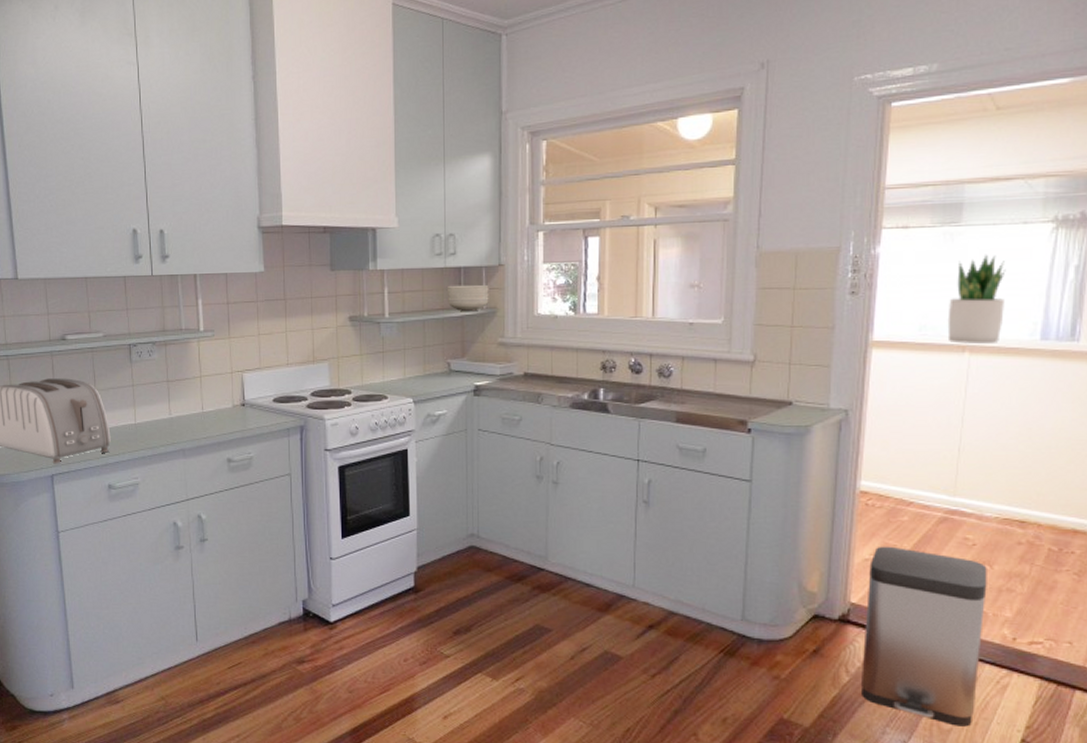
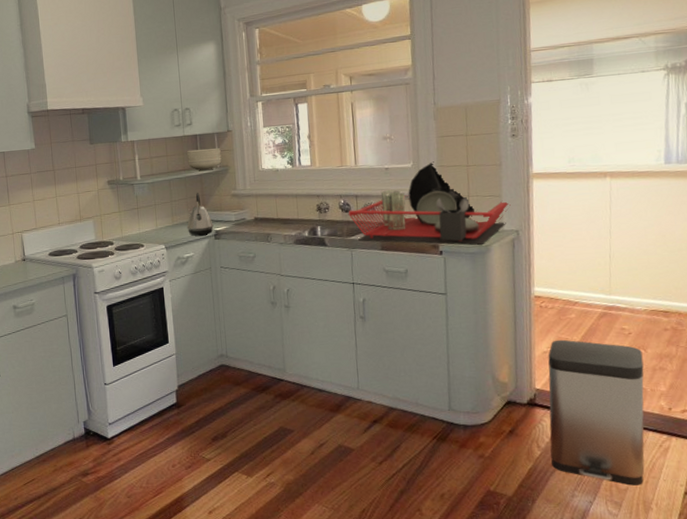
kettle: none [441,338,473,390] -> present [186,193,214,236]
dish rack: none [638,318,841,425] -> present [348,161,511,246]
planter: present [947,254,1006,344] -> none [590,98,634,171]

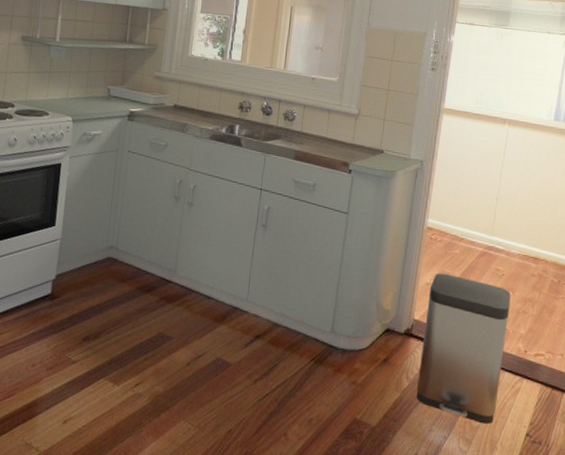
bowl: present [186,148,222,170] -> none [115,20,152,46]
kettle: present [186,193,214,236] -> none [100,67,130,114]
dish rack: present [348,161,511,246] -> none [268,80,420,170]

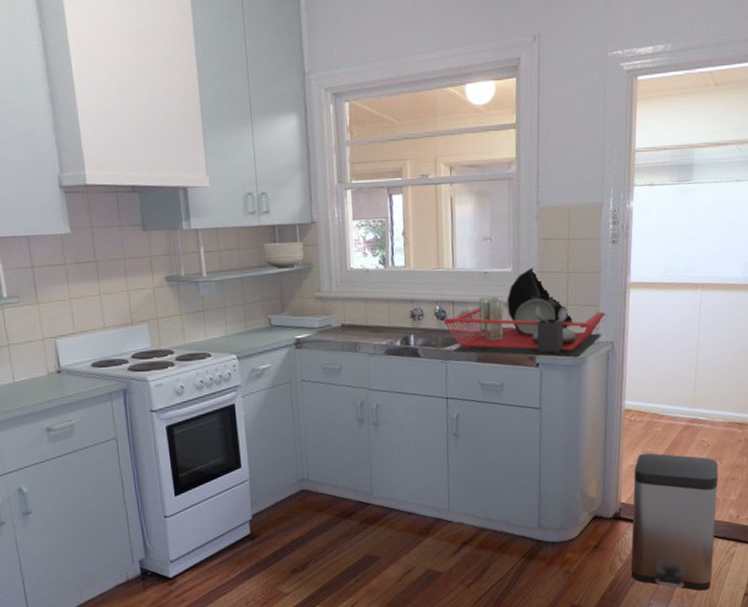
bowl: none [115,20,152,46] -> present [262,241,304,268]
dish rack: none [268,80,420,170] -> present [443,266,608,358]

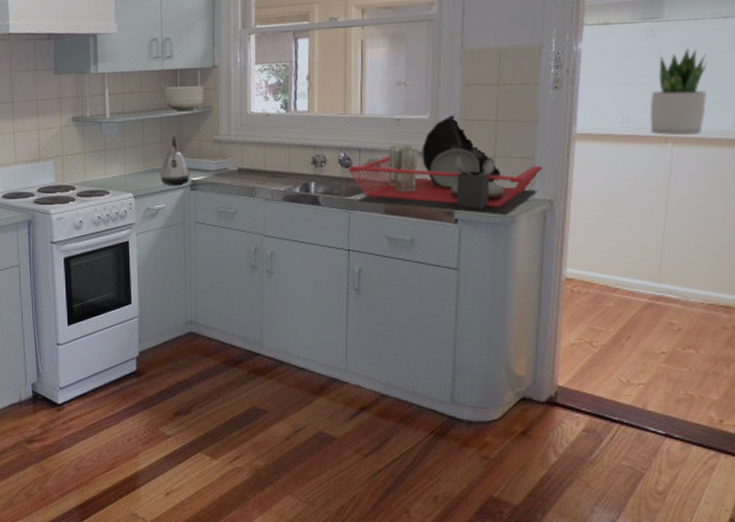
kettle: none [262,294,294,344] -> present [159,136,190,185]
pedal bin: present [630,453,718,591] -> none [568,331,693,506]
planter: none [684,207,725,282] -> present [650,48,707,135]

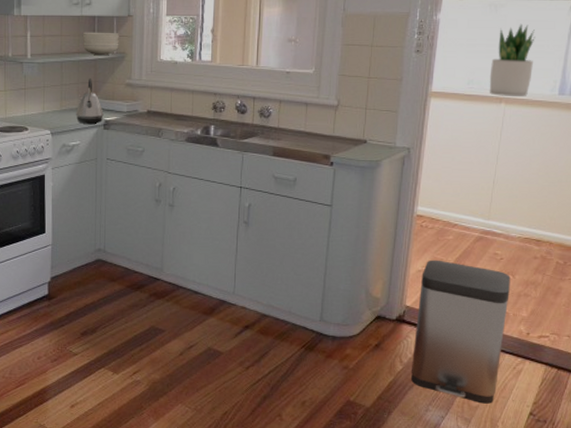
dish rack: present [348,114,546,216] -> none [243,70,406,160]
pedal bin: none [568,331,693,506] -> present [410,259,511,404]

